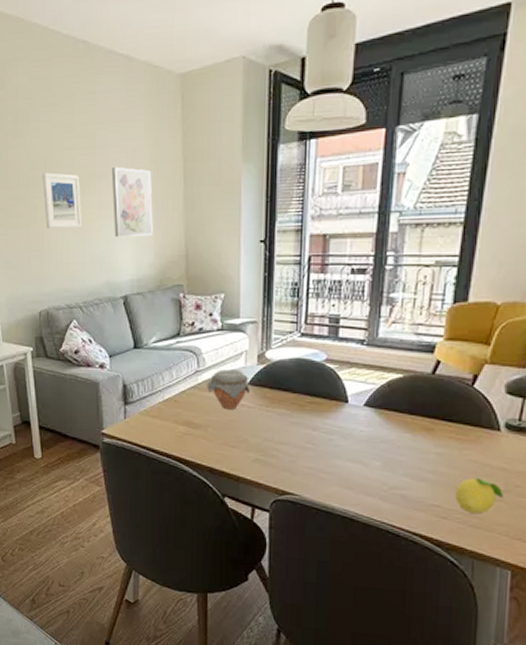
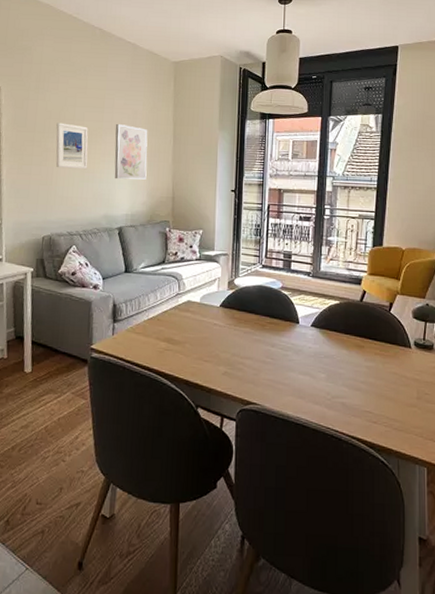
jar: present [207,369,251,409] -> none [186,293,222,328]
fruit: present [455,476,503,515] -> none [382,385,416,419]

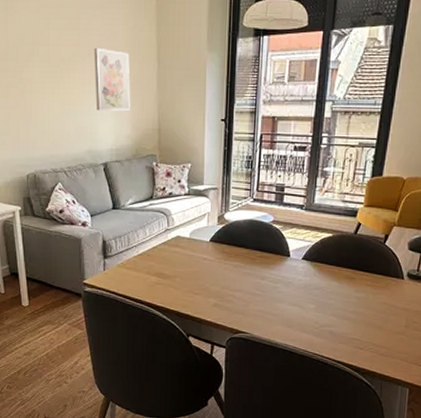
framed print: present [55,122,89,170] -> none [30,49,67,101]

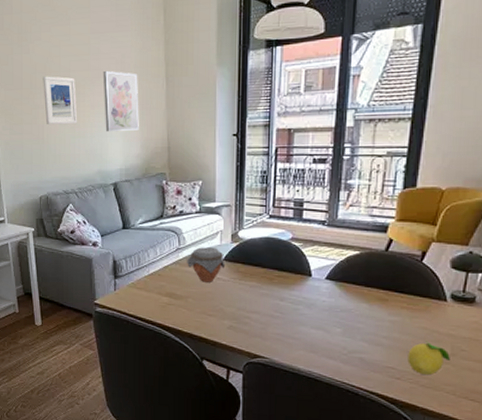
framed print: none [30,49,67,101] -> present [43,76,78,125]
jar: none [175,228,212,262] -> present [187,247,226,282]
fruit: none [370,315,405,345] -> present [407,341,450,376]

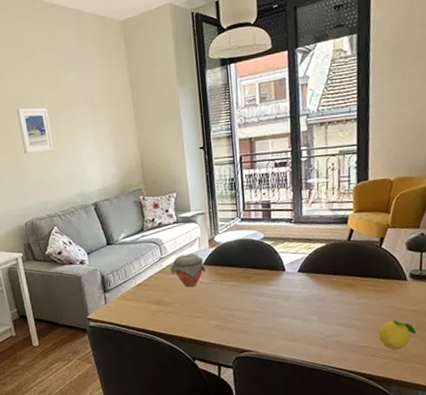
wall art: present [103,70,139,132] -> none [73,98,113,156]

